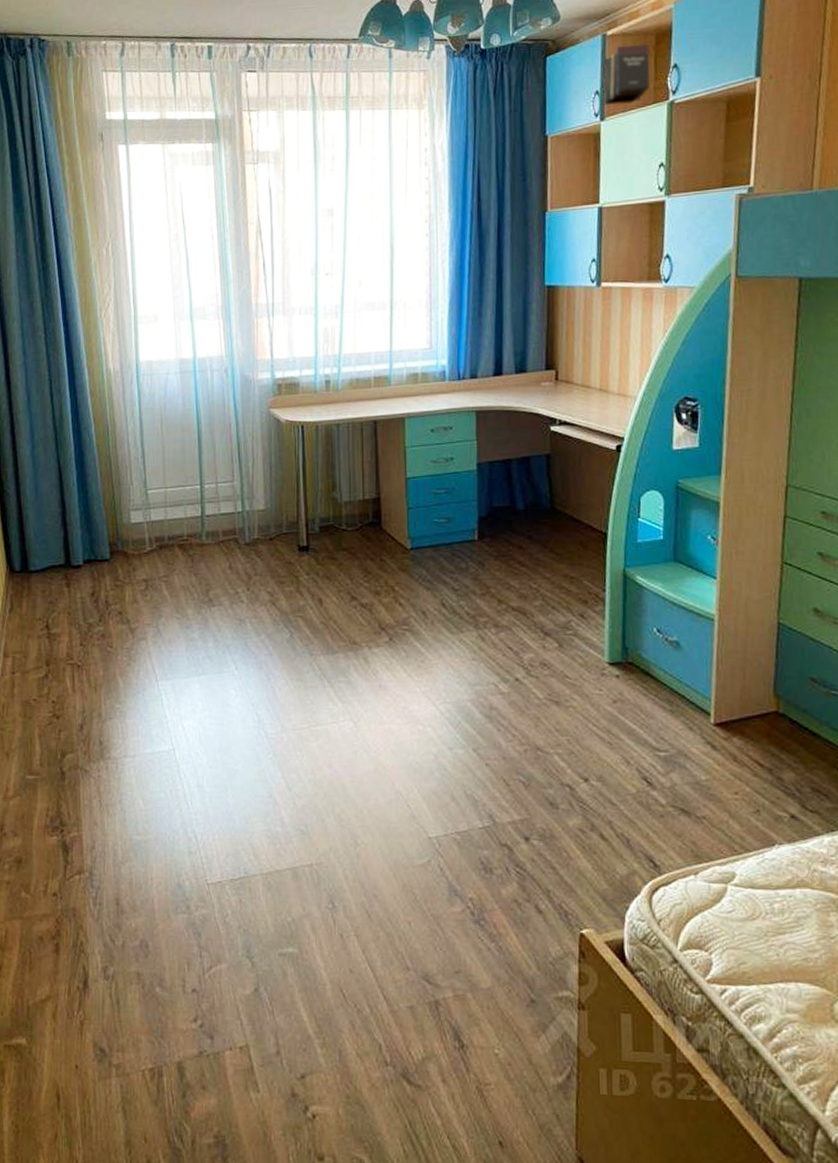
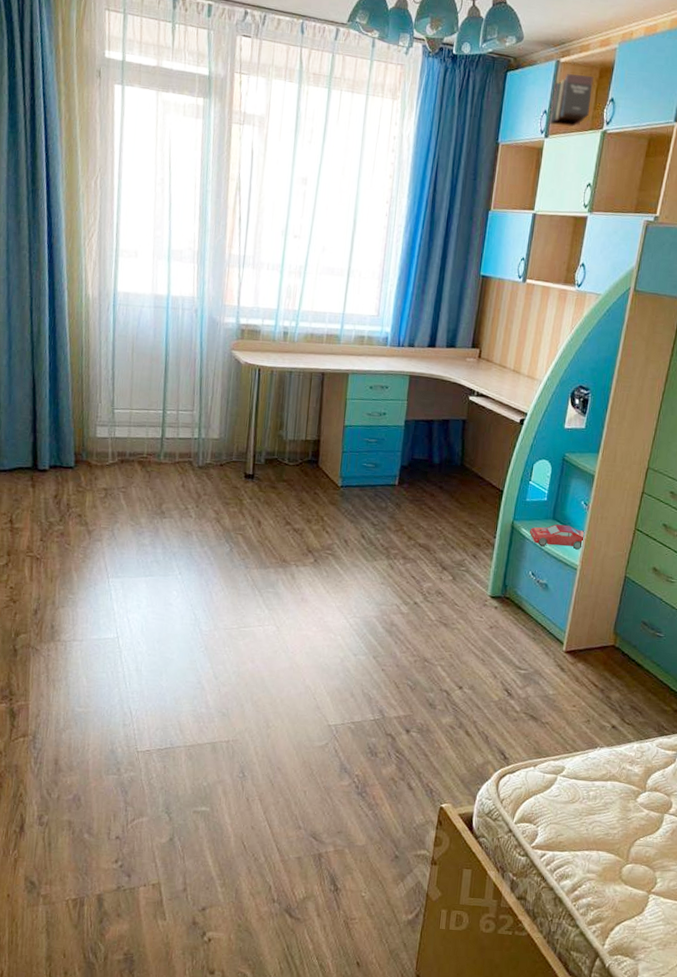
toy car: none [646,566,719,596] -> present [529,524,586,550]

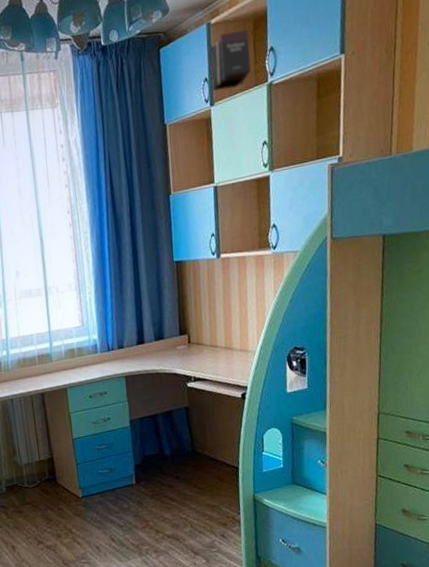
toy car: present [529,524,586,550] -> none [271,486,328,513]

